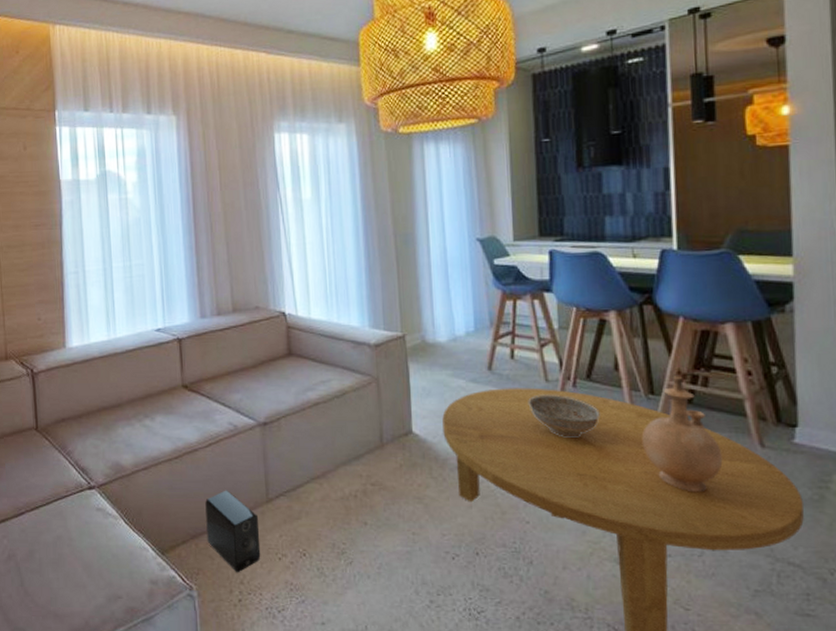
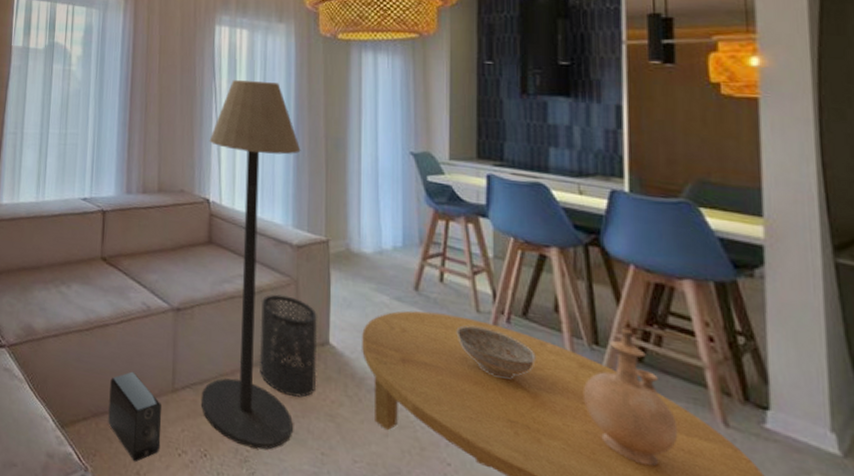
floor lamp: none [279,185,384,540] -> present [200,80,301,450]
trash can: none [344,394,404,486] -> present [259,294,318,398]

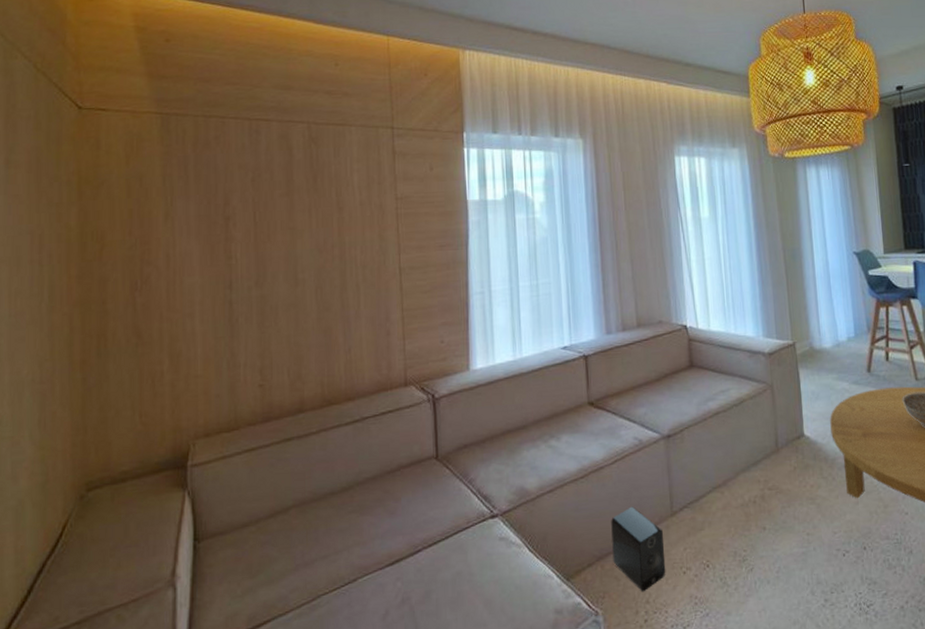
floor lamp: present [200,80,301,450] -> none [680,205,781,547]
trash can: present [259,294,318,398] -> none [742,401,798,491]

